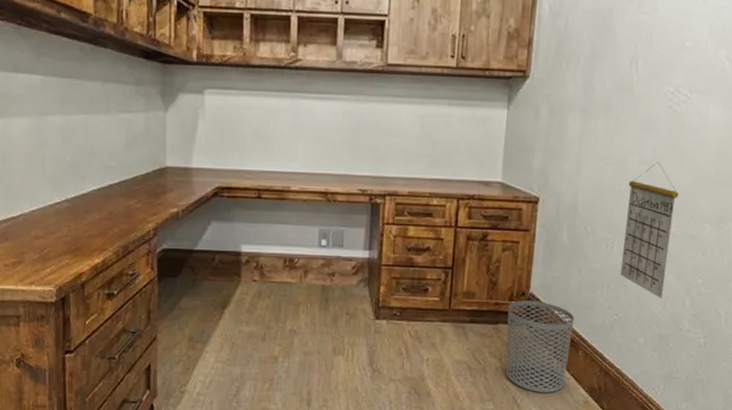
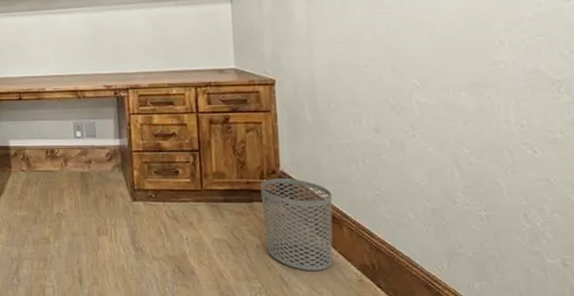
calendar: present [620,161,679,298] -> none [366,35,427,170]

